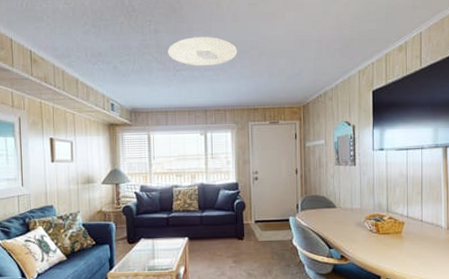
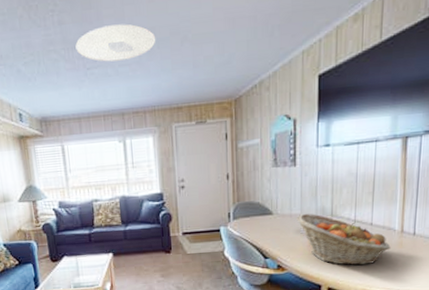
fruit basket: none [357,208,439,259] -> present [297,213,391,266]

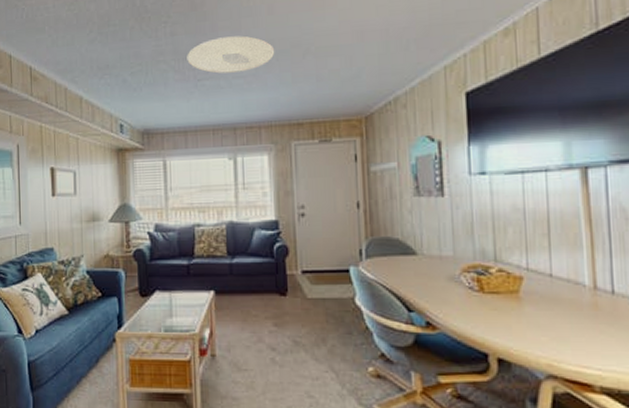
fruit basket: present [297,213,391,266] -> none [448,255,582,331]

